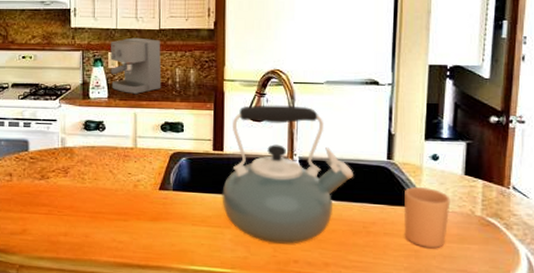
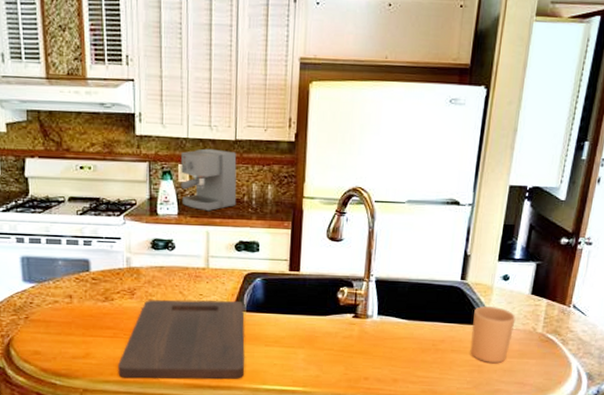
cutting board: none [52,178,173,259] -> present [118,299,245,380]
kettle: present [222,105,354,244] -> none [296,224,428,362]

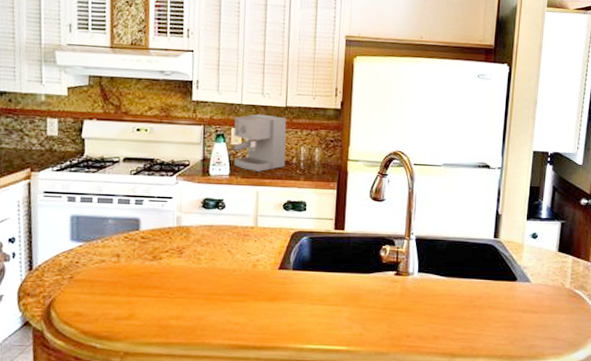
cutting board: present [118,299,245,380] -> none [161,258,291,340]
mug: present [470,306,516,363] -> none [505,263,546,318]

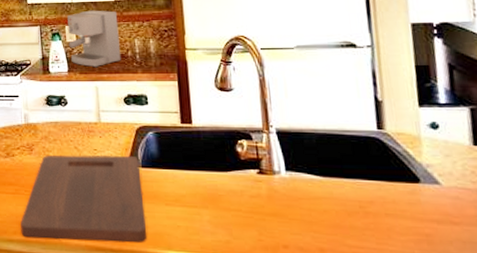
cutting board: none [161,258,291,340] -> present [21,154,147,243]

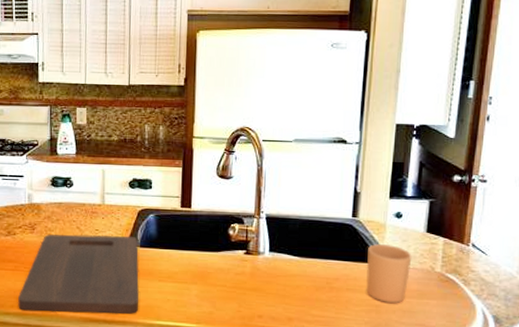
coffee maker: present [67,10,121,68] -> none [79,93,130,151]
mug: none [403,160,463,232] -> present [366,244,412,303]

